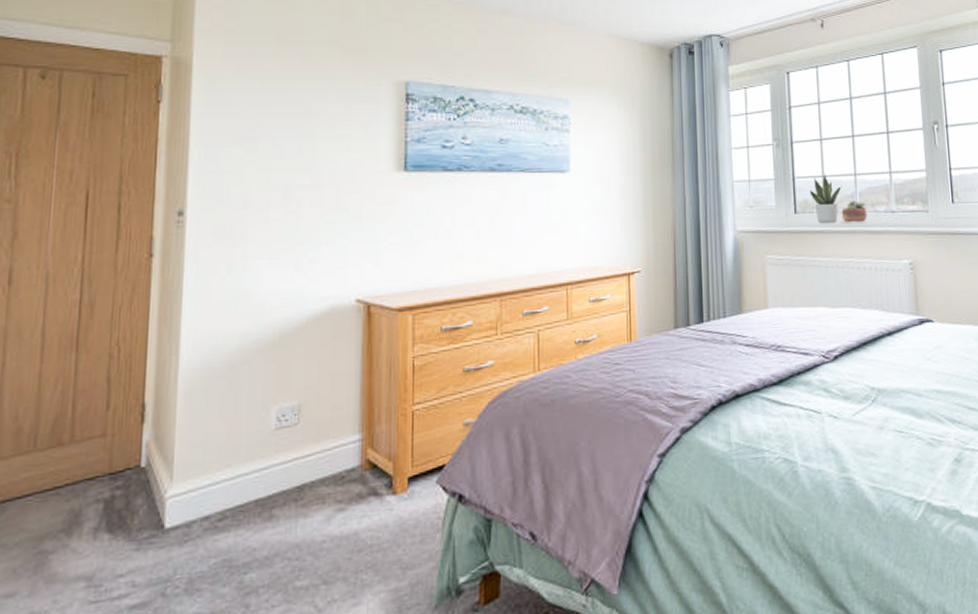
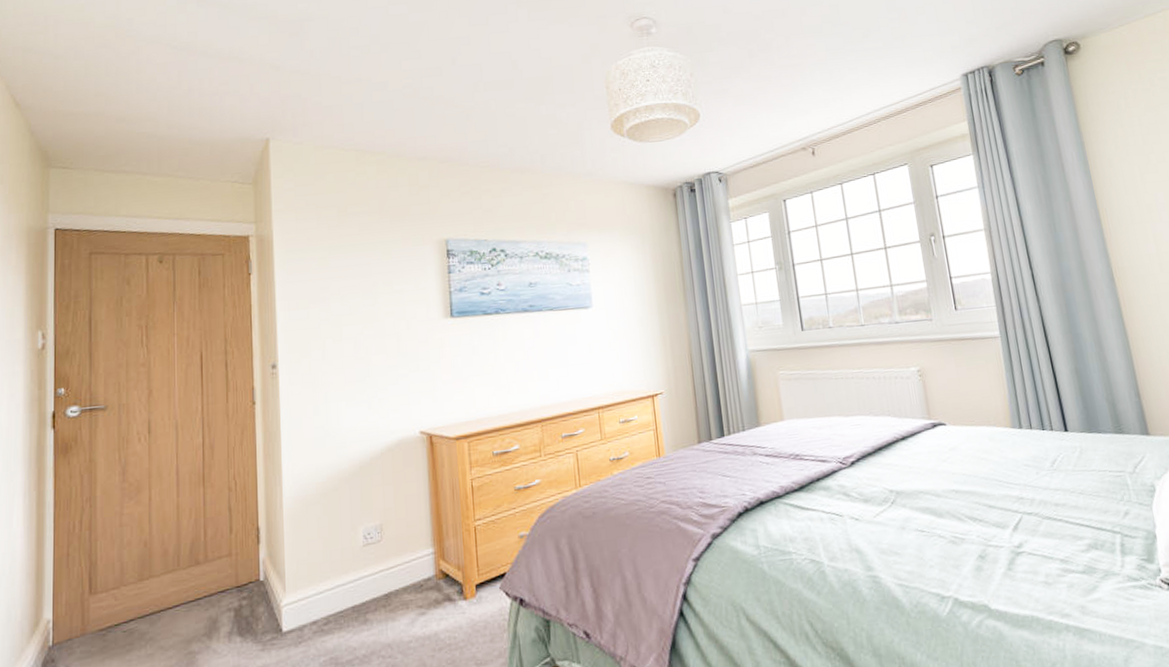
potted plant: present [809,174,842,224] -> none [814,292,845,339]
succulent plant: present [840,201,872,225] -> none [846,314,877,338]

